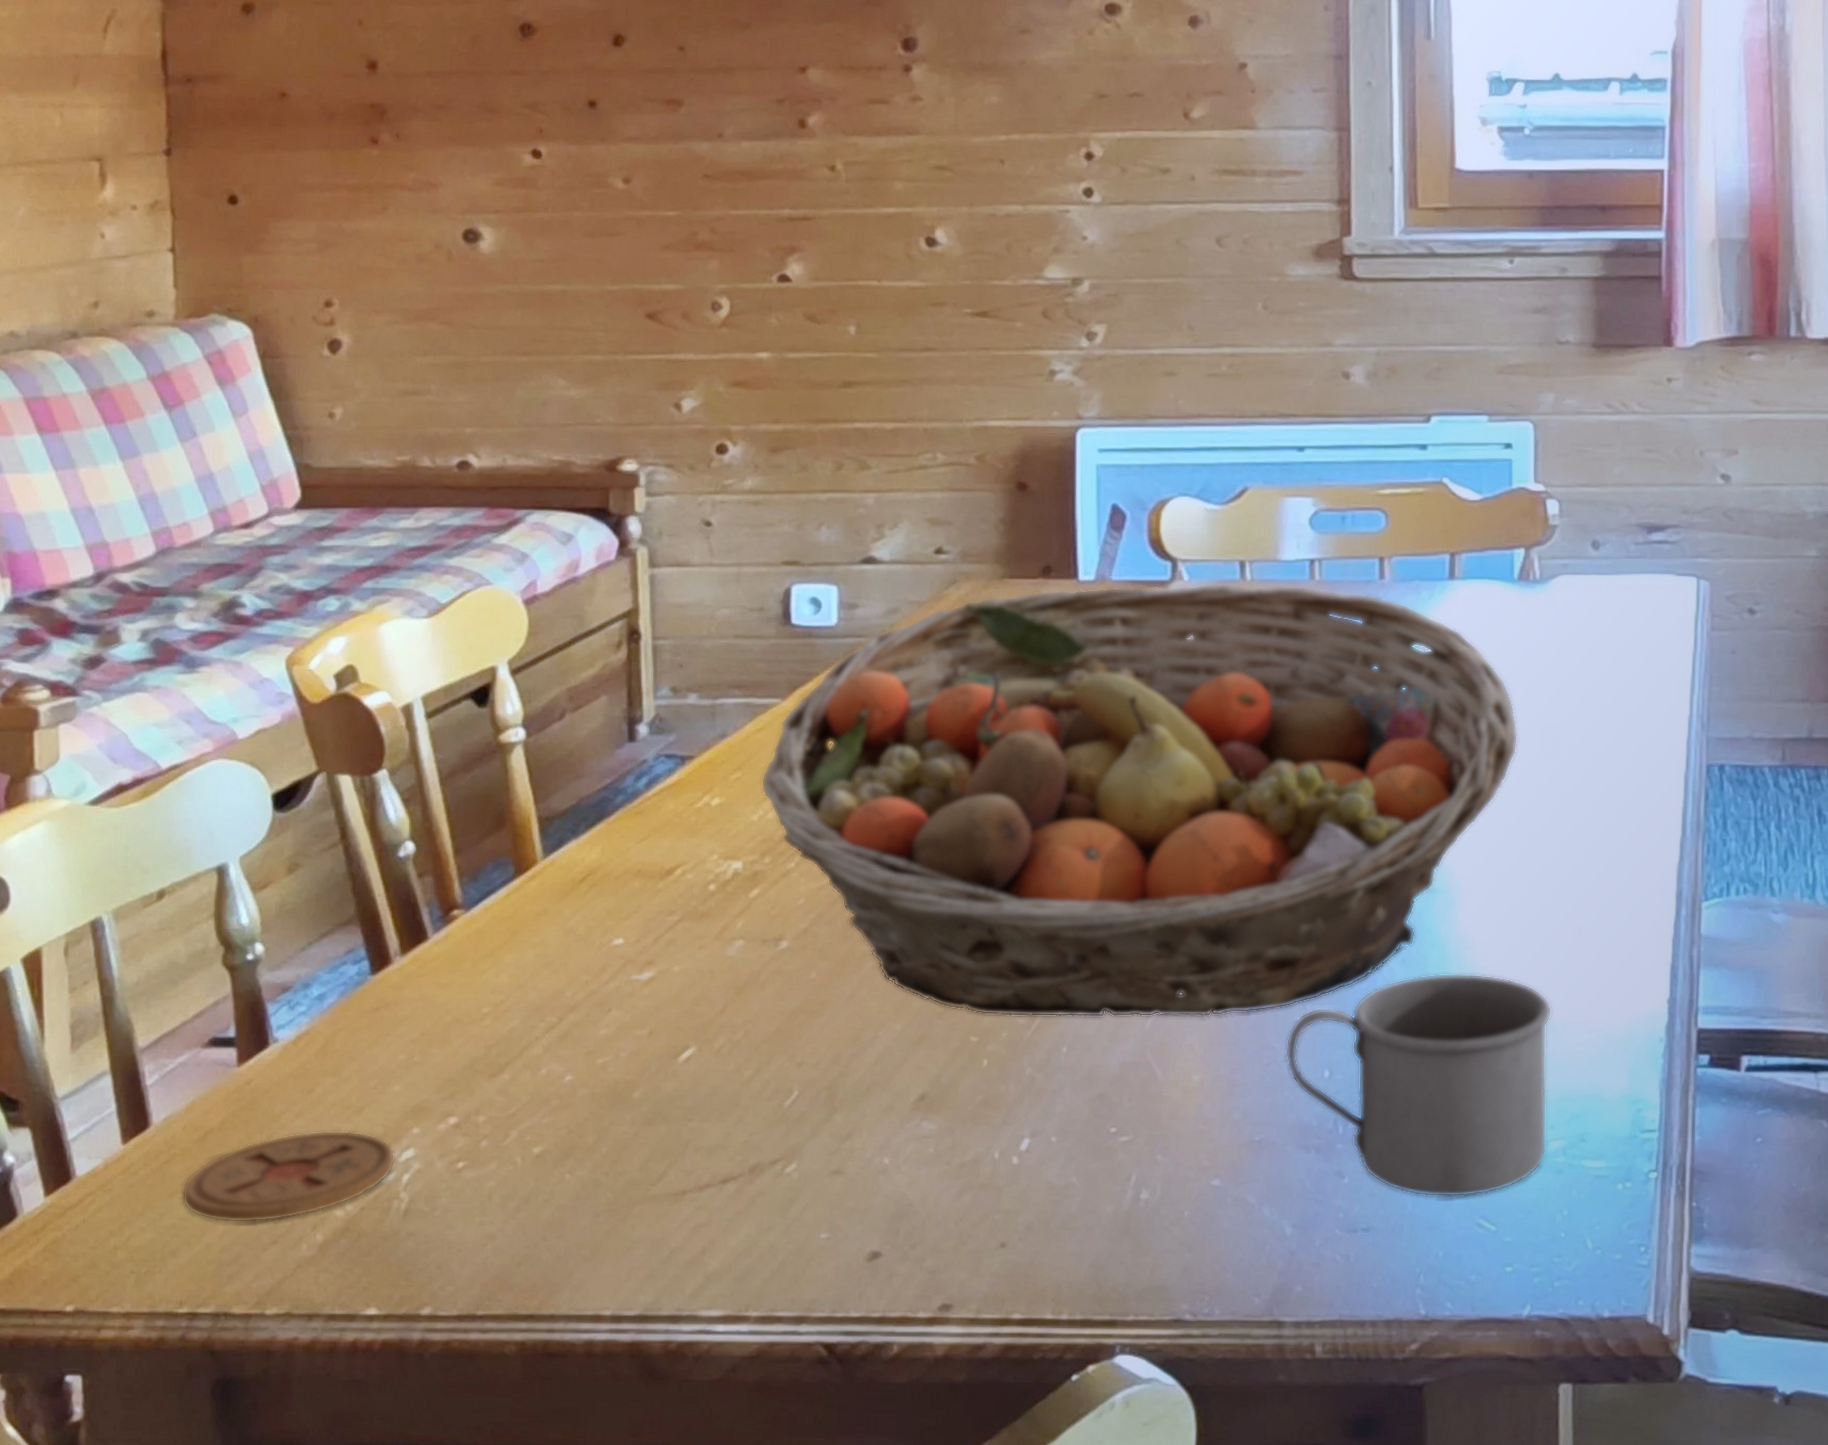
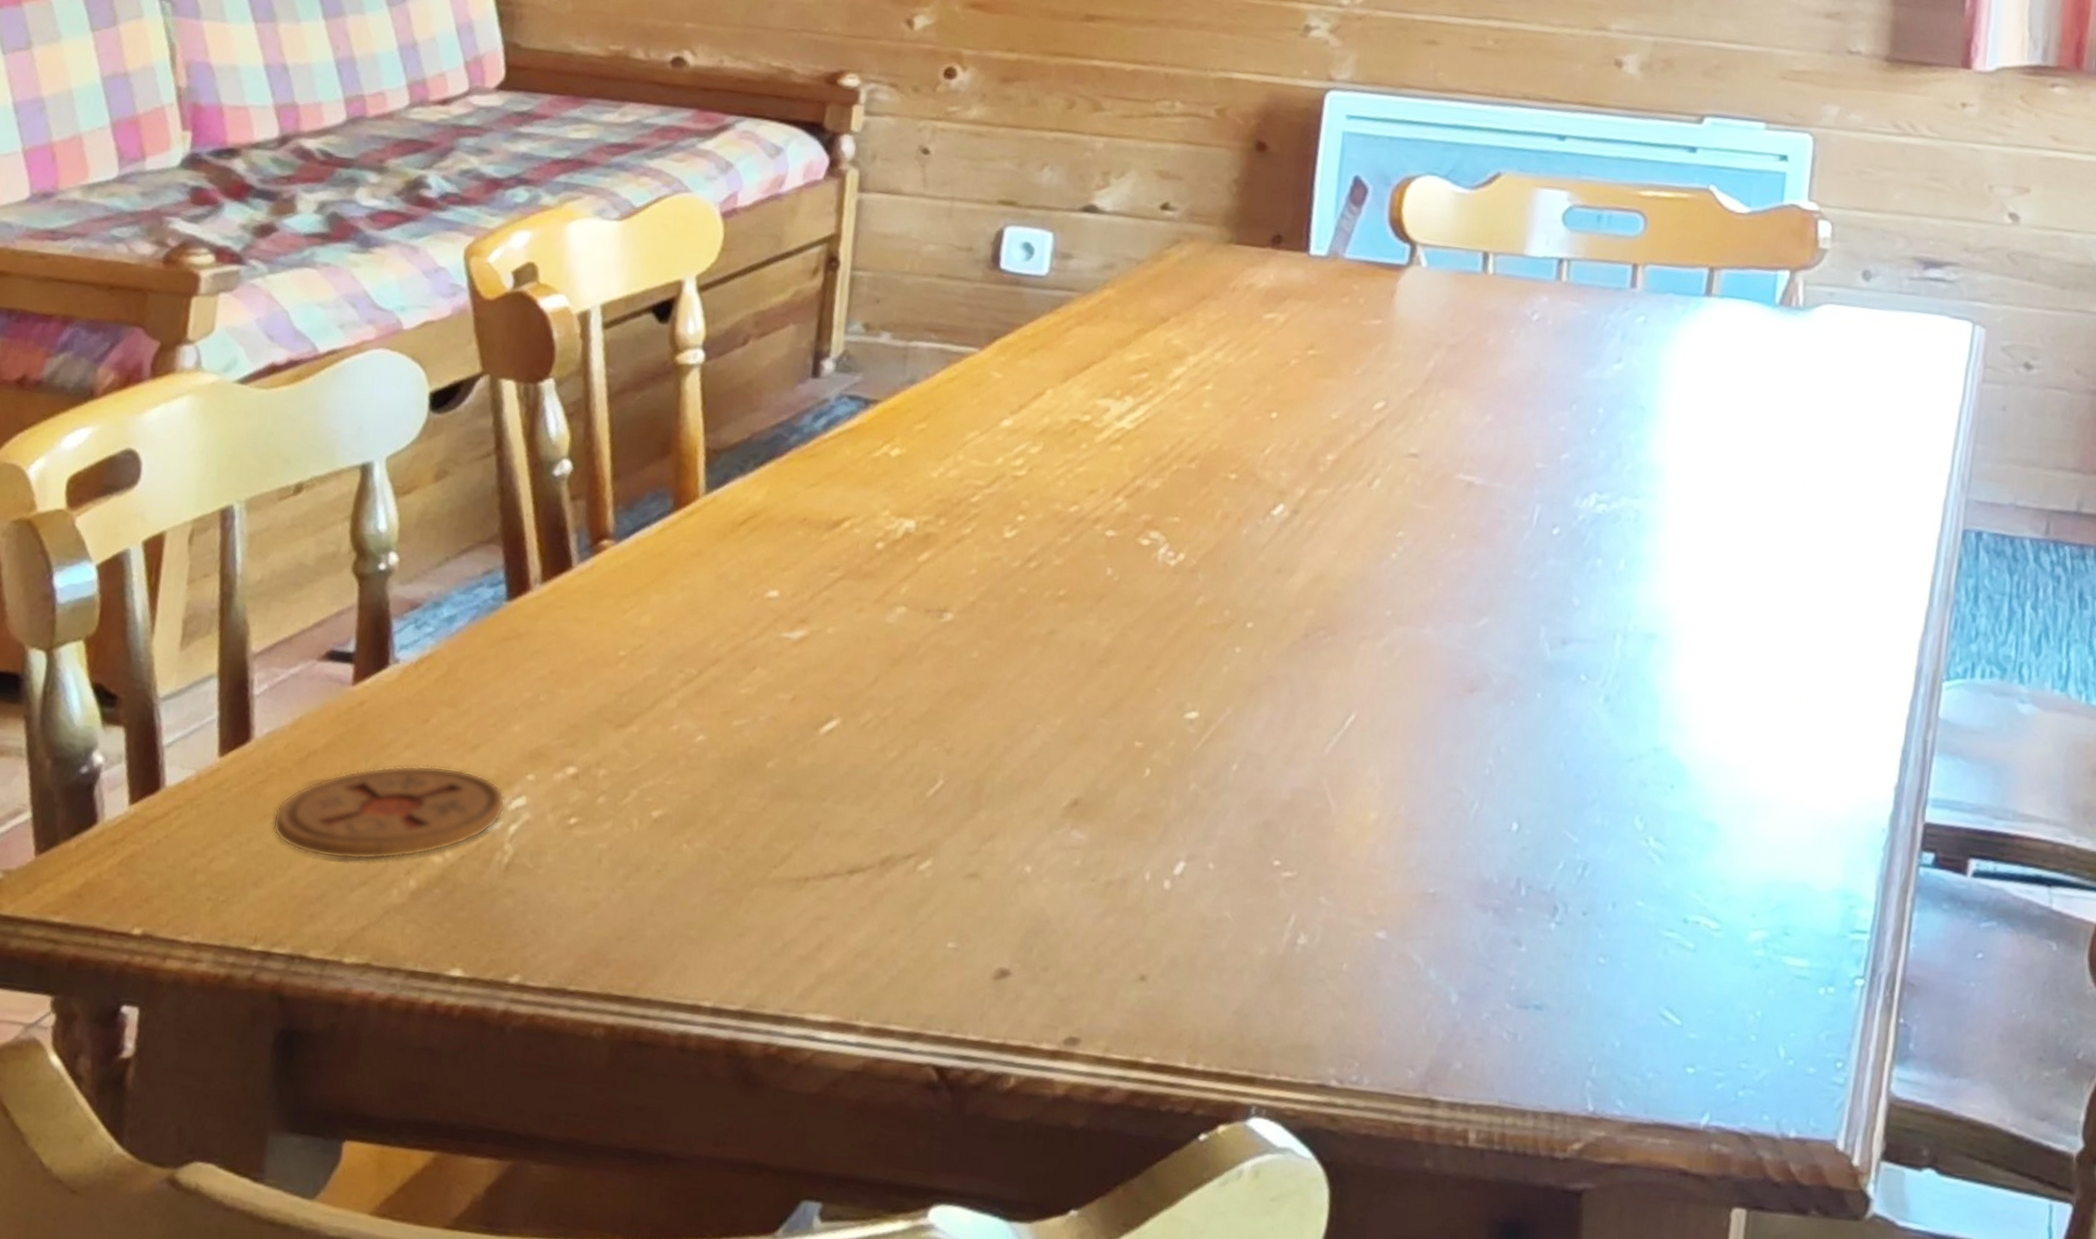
fruit basket: present [761,583,1518,1018] -> none [945,261,1763,749]
mug: present [1286,973,1552,1197] -> none [1472,728,1768,984]

